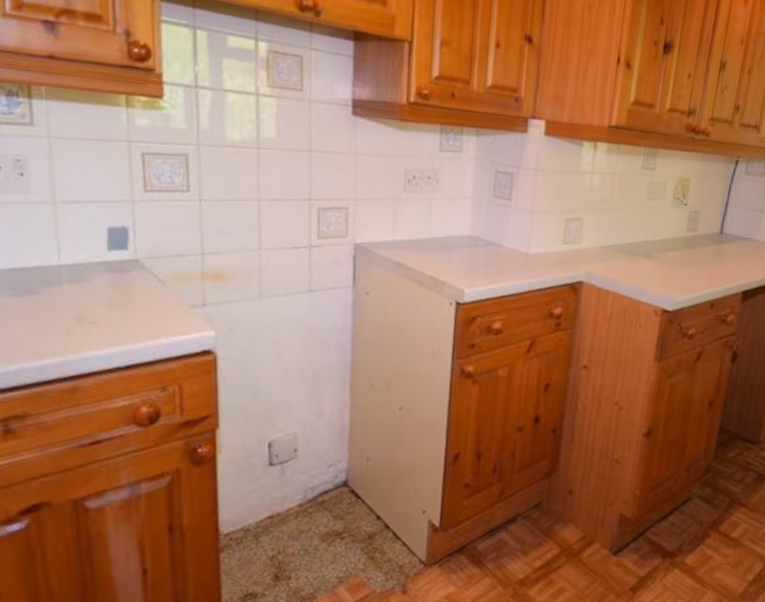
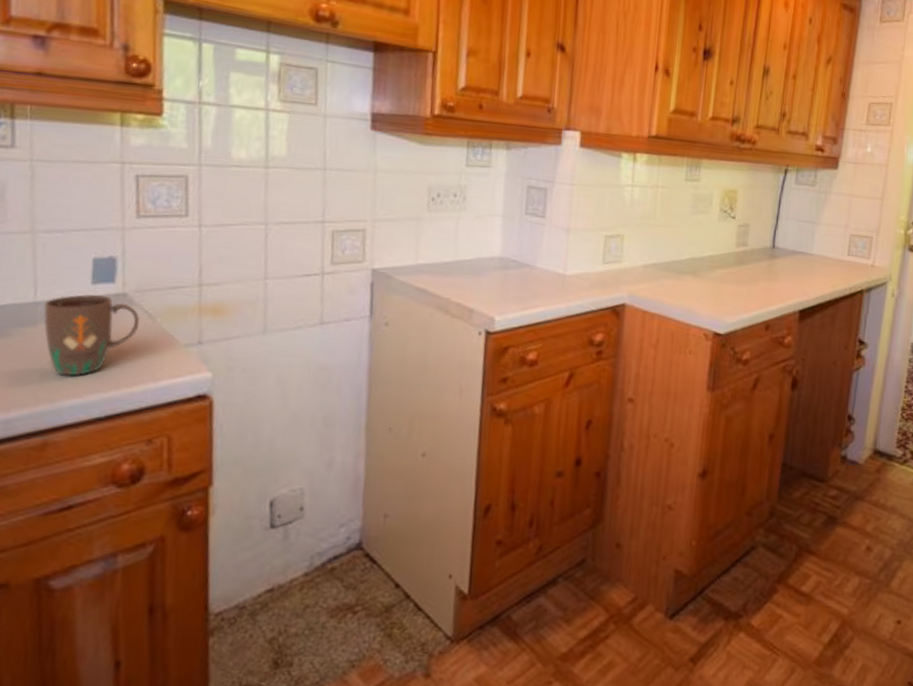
mug: none [67,259,151,331] -> present [43,294,141,377]

